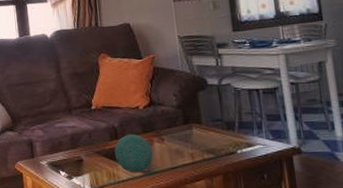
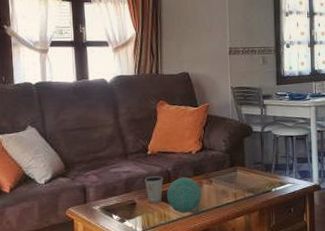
dixie cup: none [90,132,110,161] -> present [144,176,163,204]

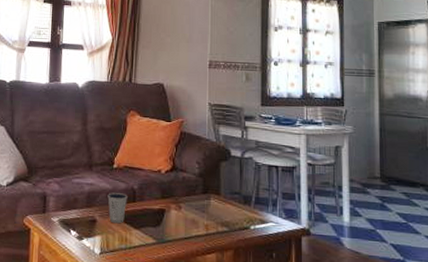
decorative ball: present [167,177,201,213] -> none [130,198,168,240]

